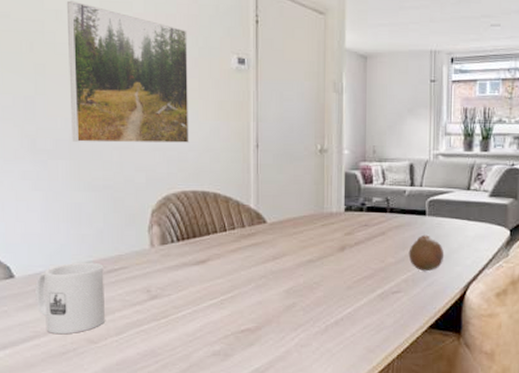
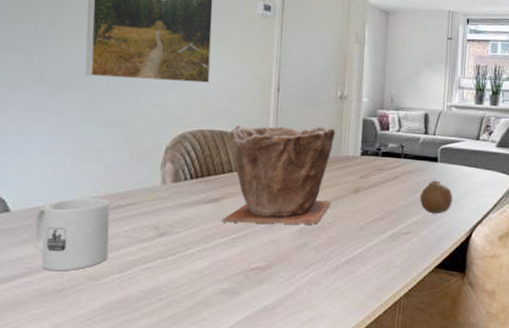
plant pot: none [210,182,318,285] -> present [222,124,336,225]

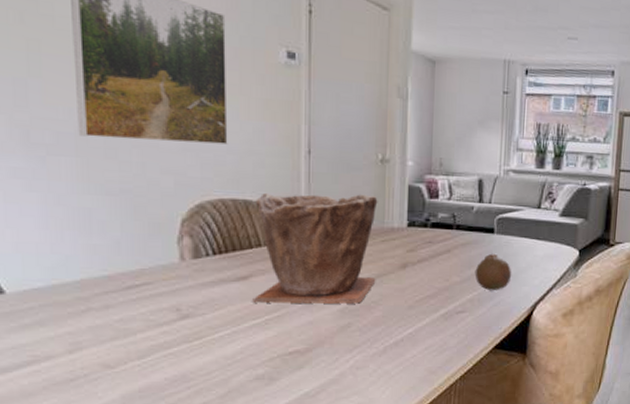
mug: present [32,197,110,270] -> none [33,276,124,358]

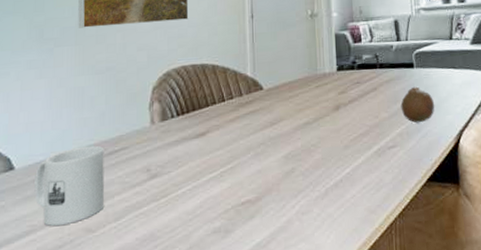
mug: none [33,276,124,358] -> present [34,145,104,226]
plant pot: present [253,192,378,304] -> none [209,46,314,157]

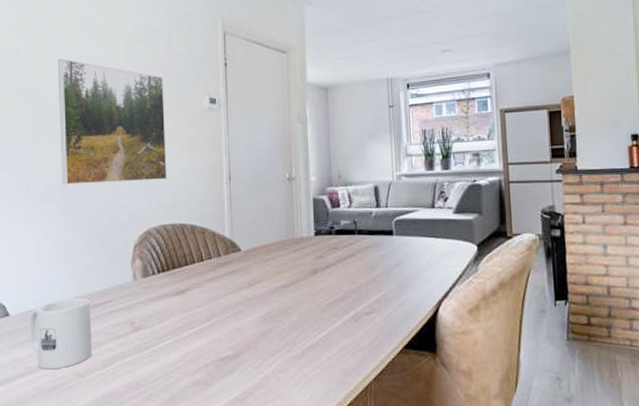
fruit: present [400,86,435,124] -> none [378,254,414,291]

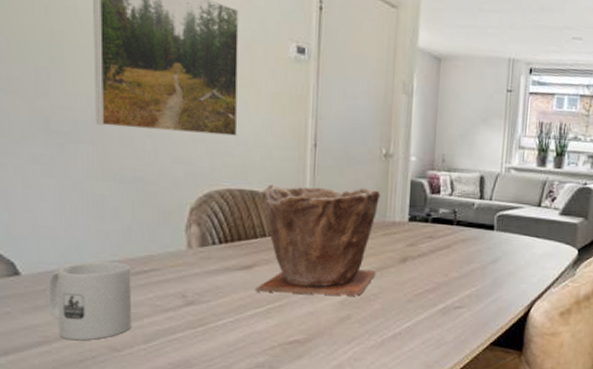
plant pot: none [189,210,291,314] -> present [256,183,381,296]

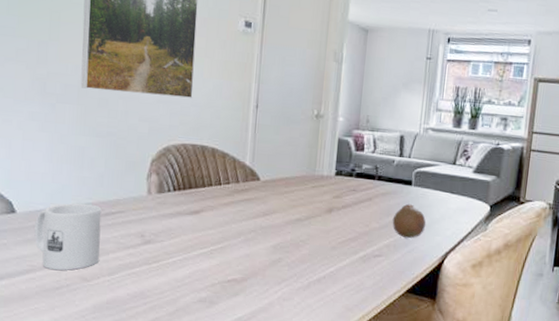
plant pot: present [256,183,381,296] -> none [202,139,312,242]
fruit: none [473,250,511,288] -> present [392,203,427,239]

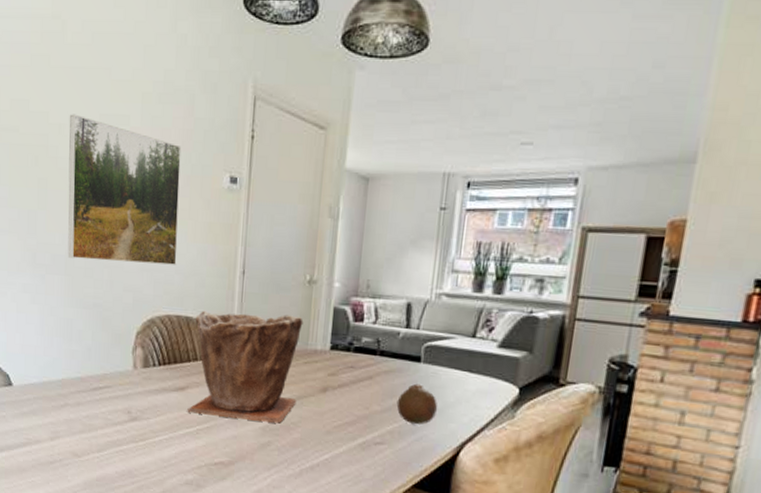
mug: present [34,203,102,270] -> none [29,377,90,445]
plant pot: none [202,139,312,242] -> present [187,310,304,424]

